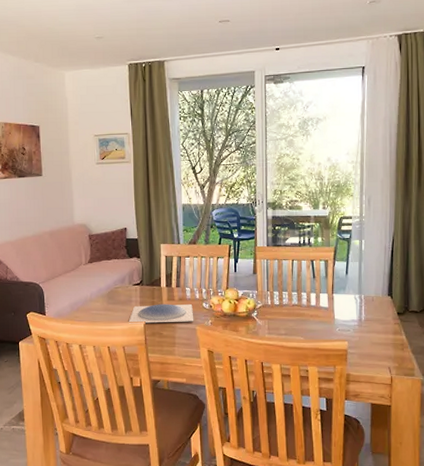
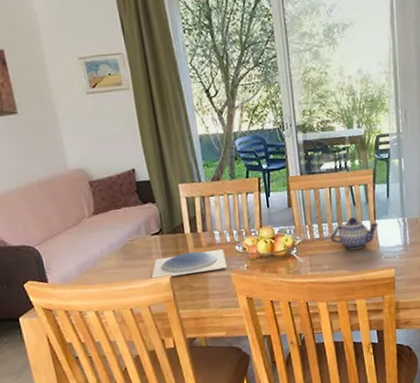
teapot: none [288,289,336,320] -> present [329,217,379,250]

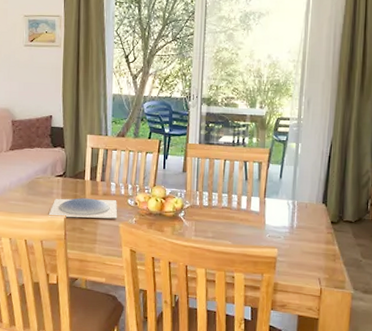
teapot: present [329,217,379,250] -> none [217,192,268,224]

